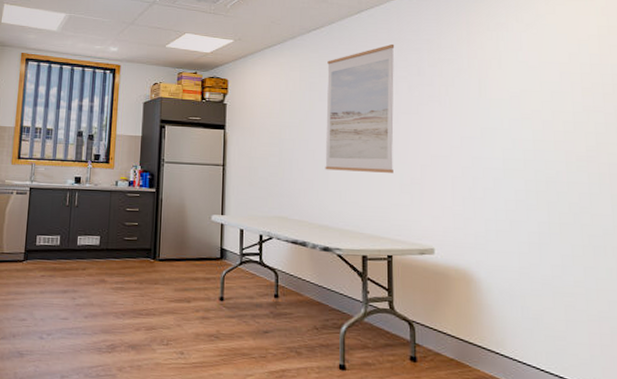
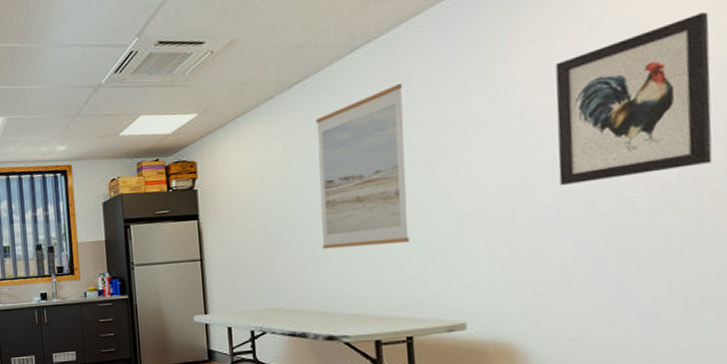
wall art: none [503,31,609,145] -> present [555,12,712,186]

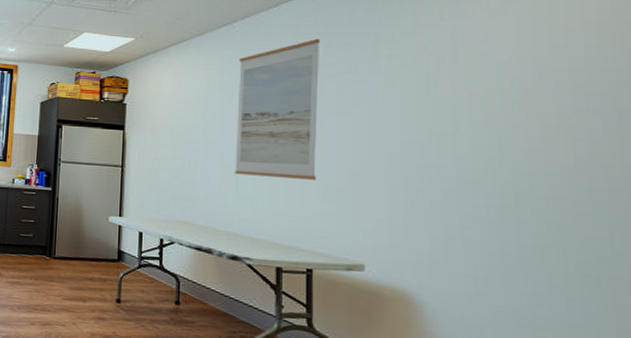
wall art: present [555,12,712,186] -> none [460,17,608,153]

